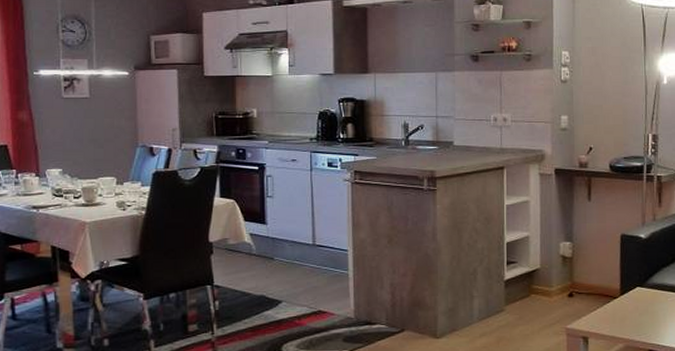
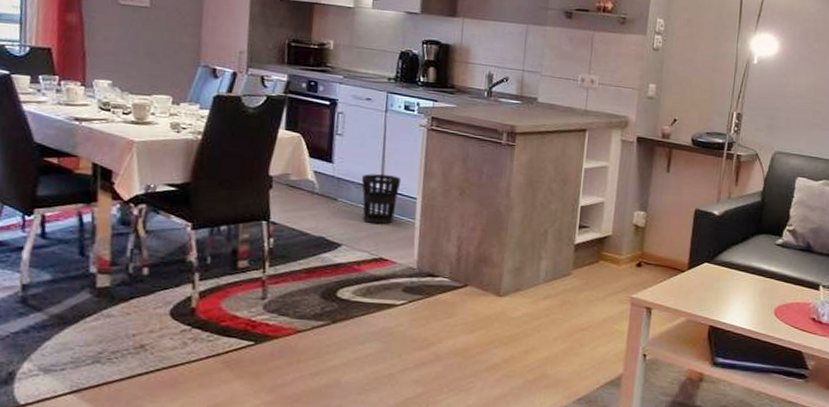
wastebasket: none [295,231,332,279] -> present [362,173,402,225]

